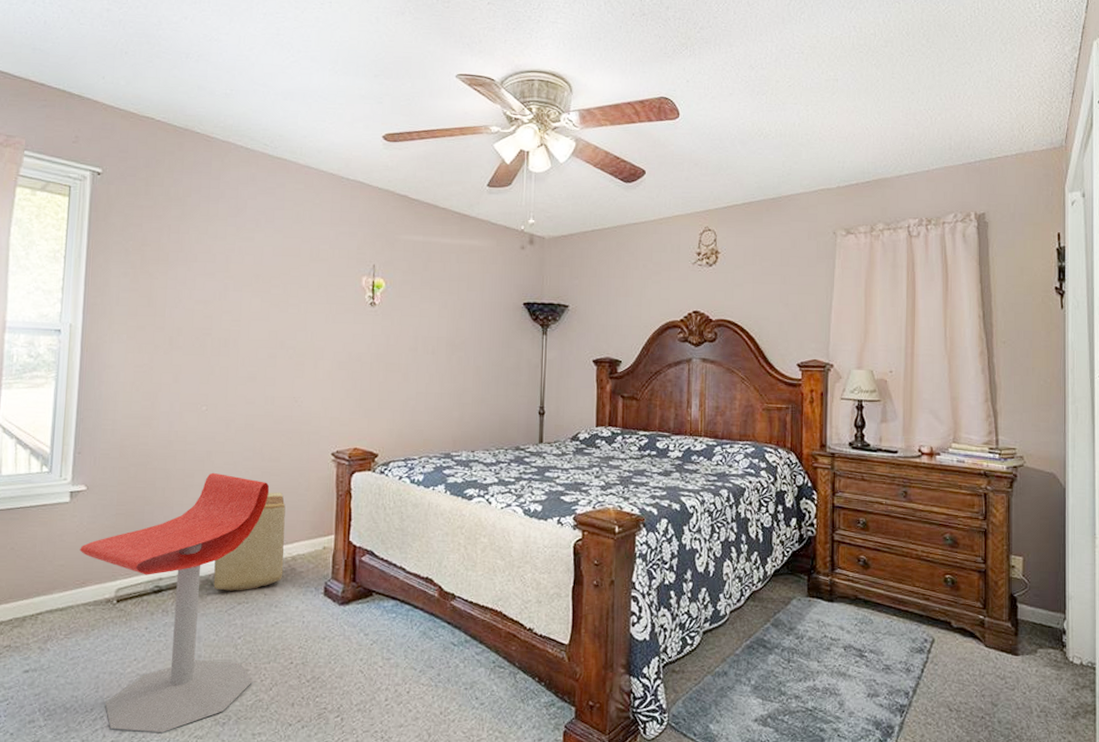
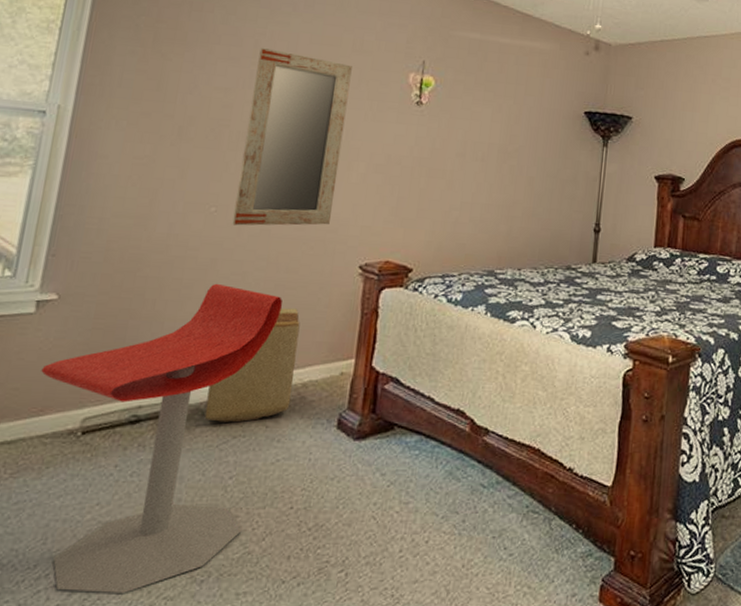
home mirror: none [221,263,311,422] -> present [232,48,352,226]

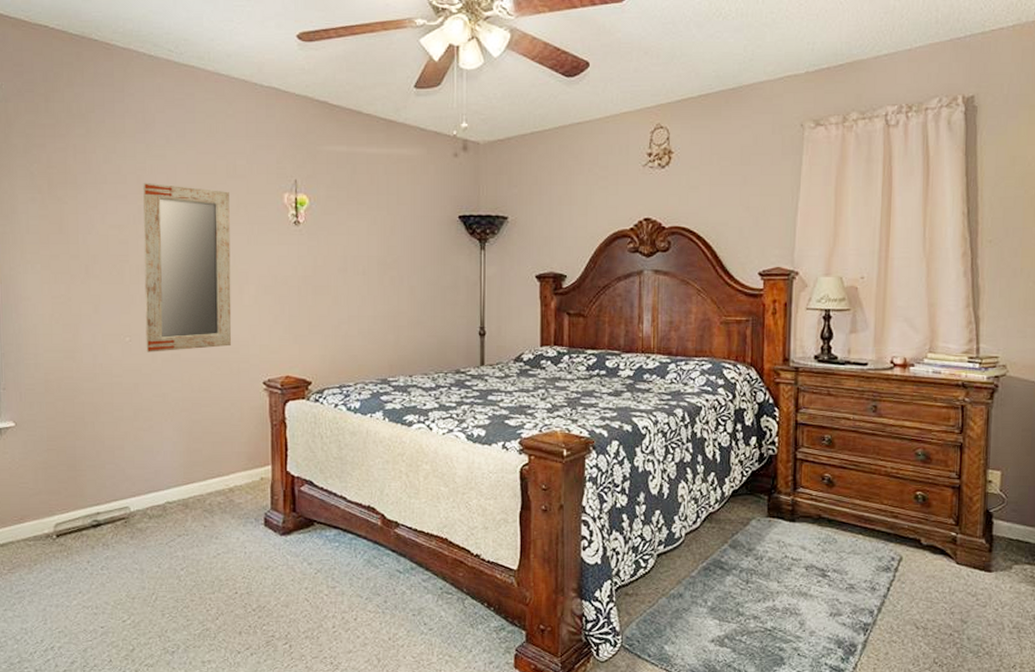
stool: present [41,283,283,593] -> none [14,405,202,661]
cardboard box: present [204,307,300,423] -> none [151,423,222,524]

